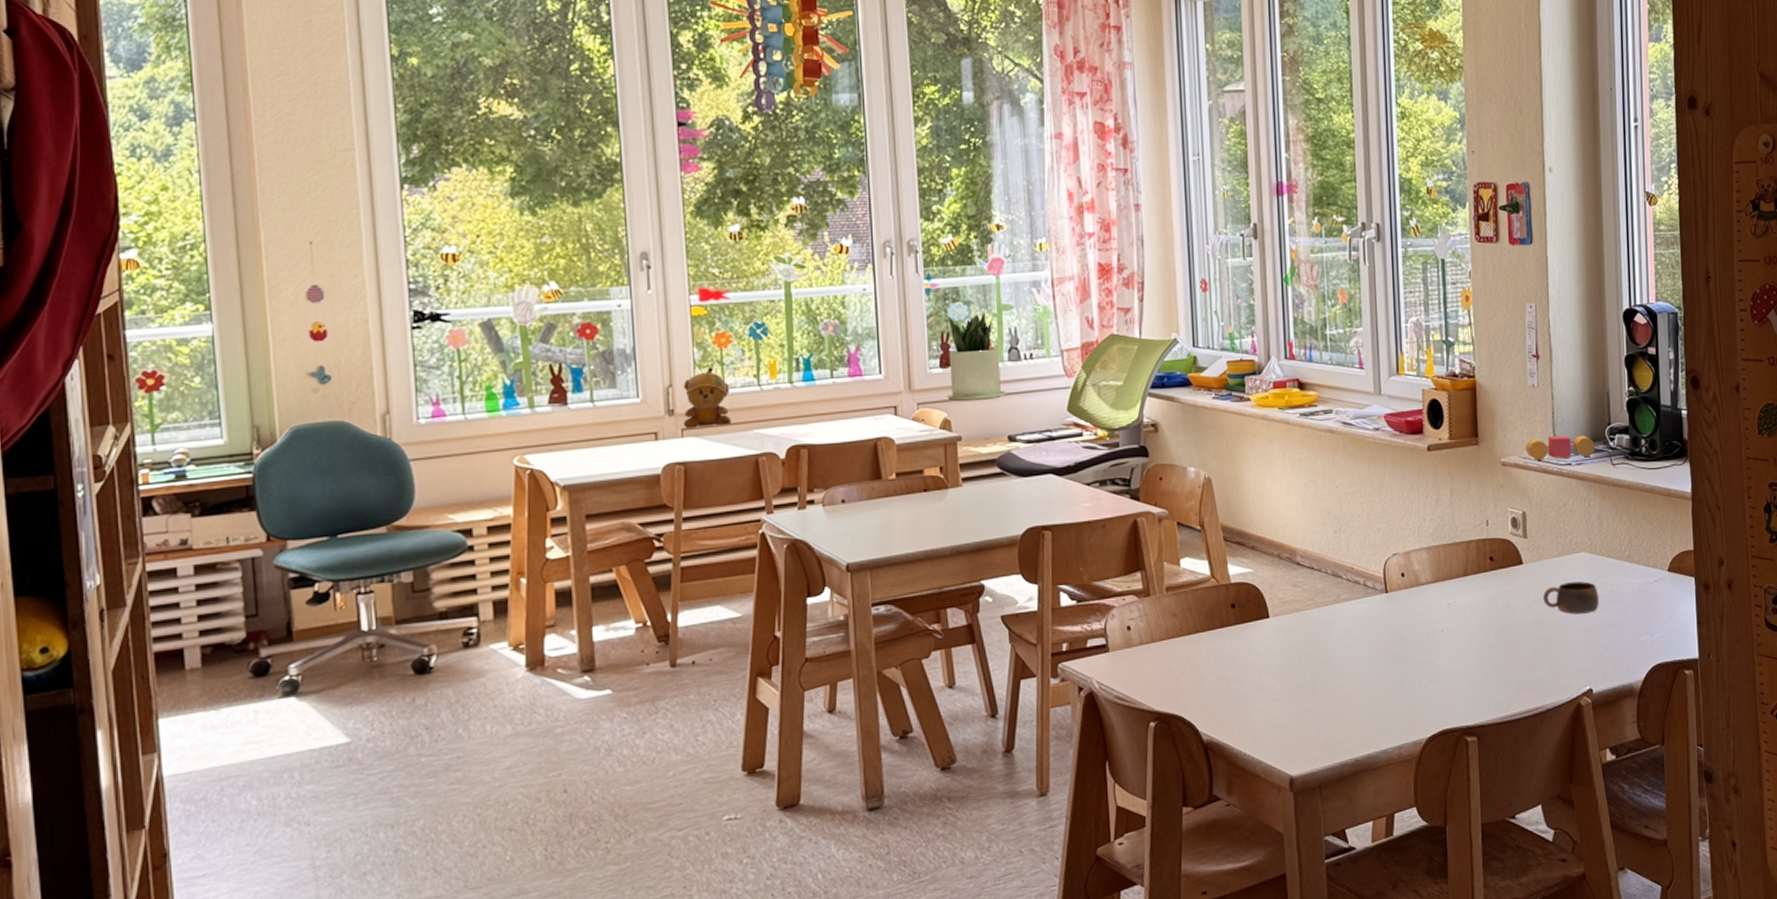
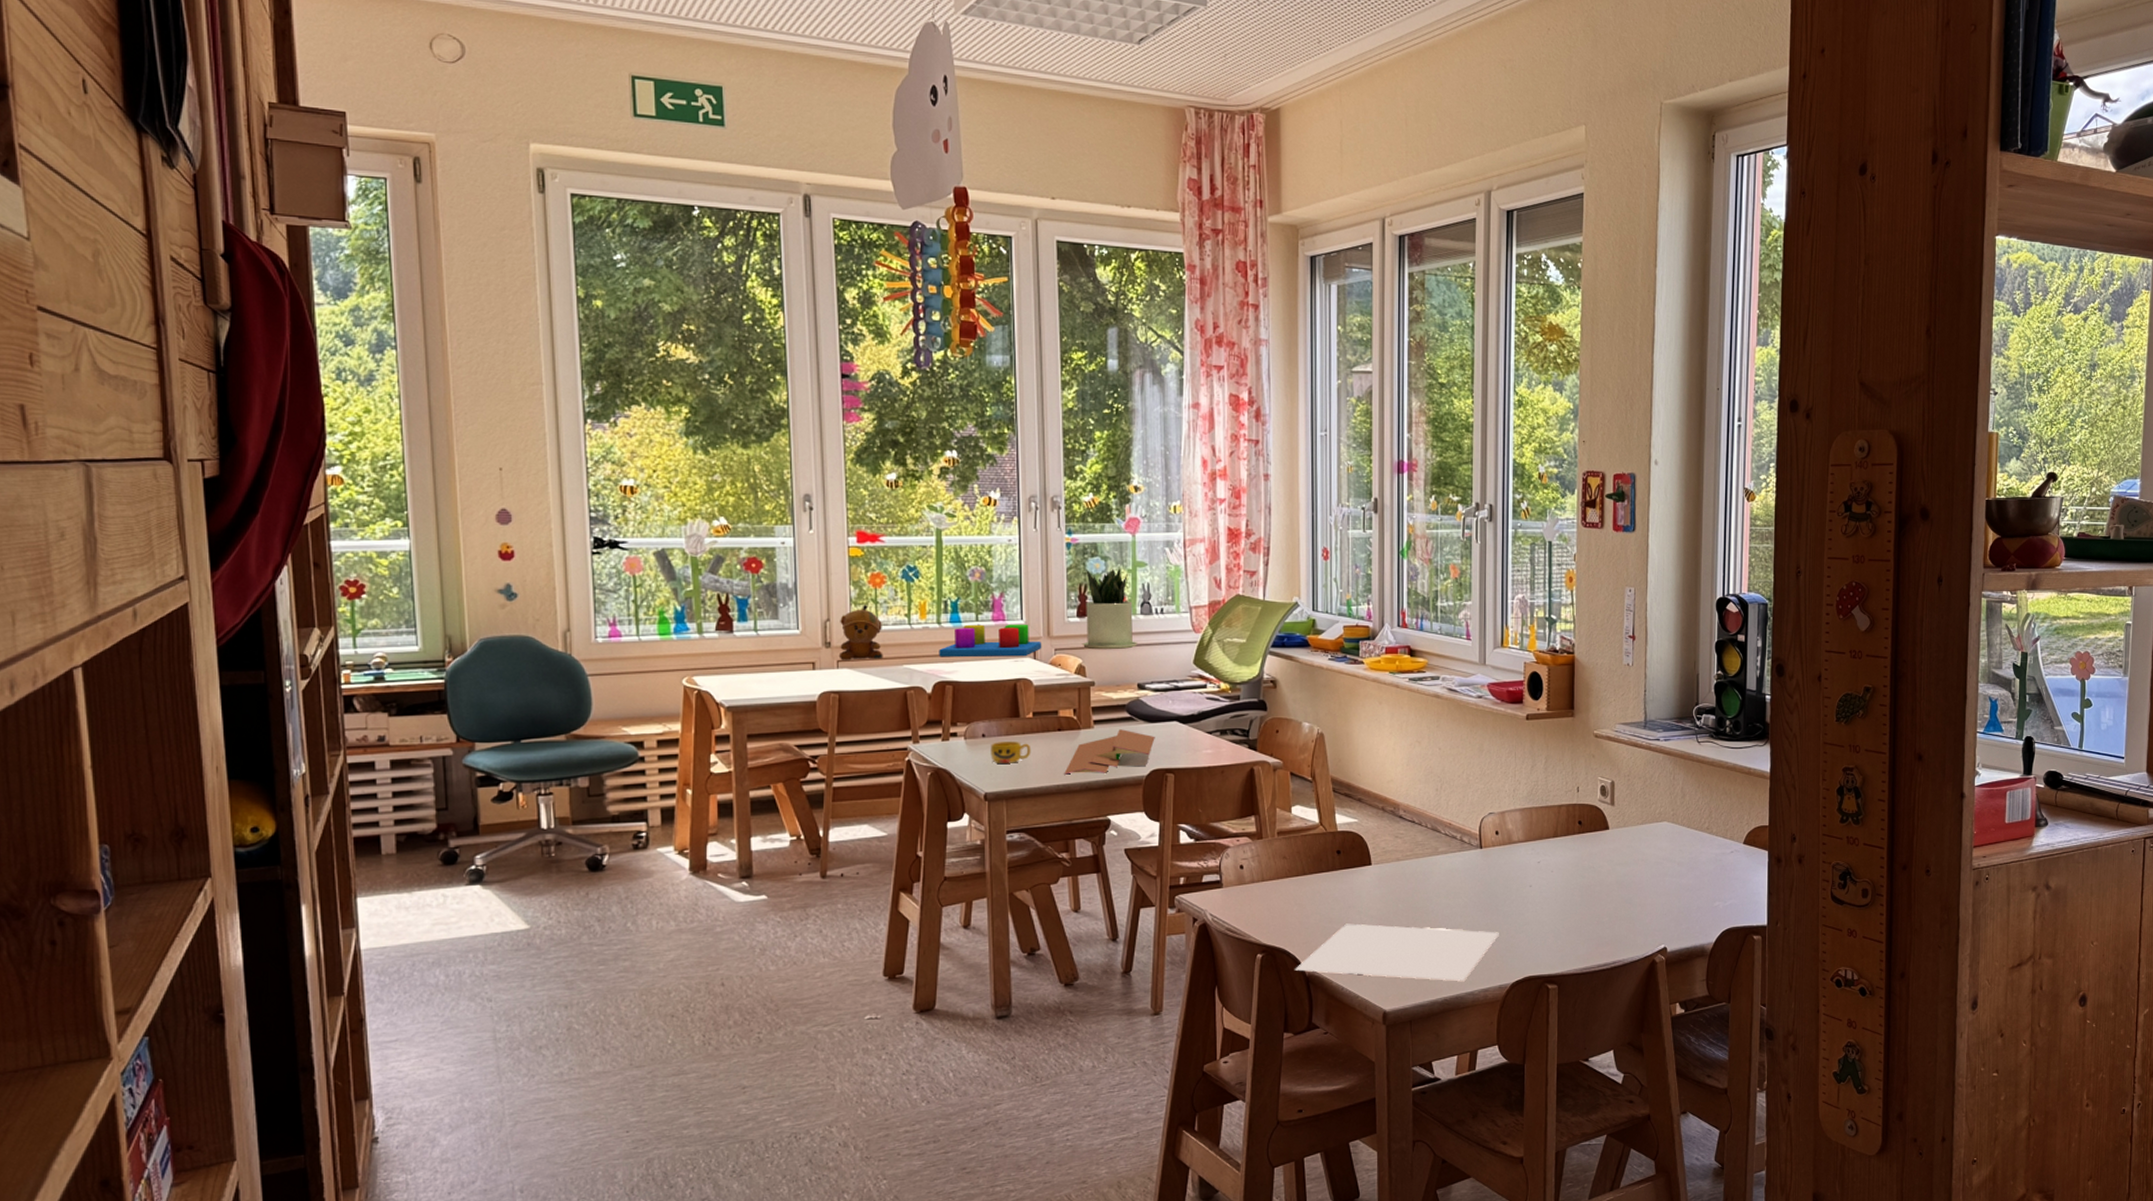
toy blocks: none [791,378,904,419] -> present [939,624,1042,658]
cup: none [851,505,896,531] -> present [990,740,1031,763]
papers: none [932,486,1029,539] -> present [1064,729,1155,775]
paper sheet: none [1192,682,1411,739] -> present [1295,923,1499,981]
toy blocks: present [1526,435,1595,460] -> none [1618,713,1683,734]
cup: present [1543,581,1599,615] -> none [1626,849,1678,878]

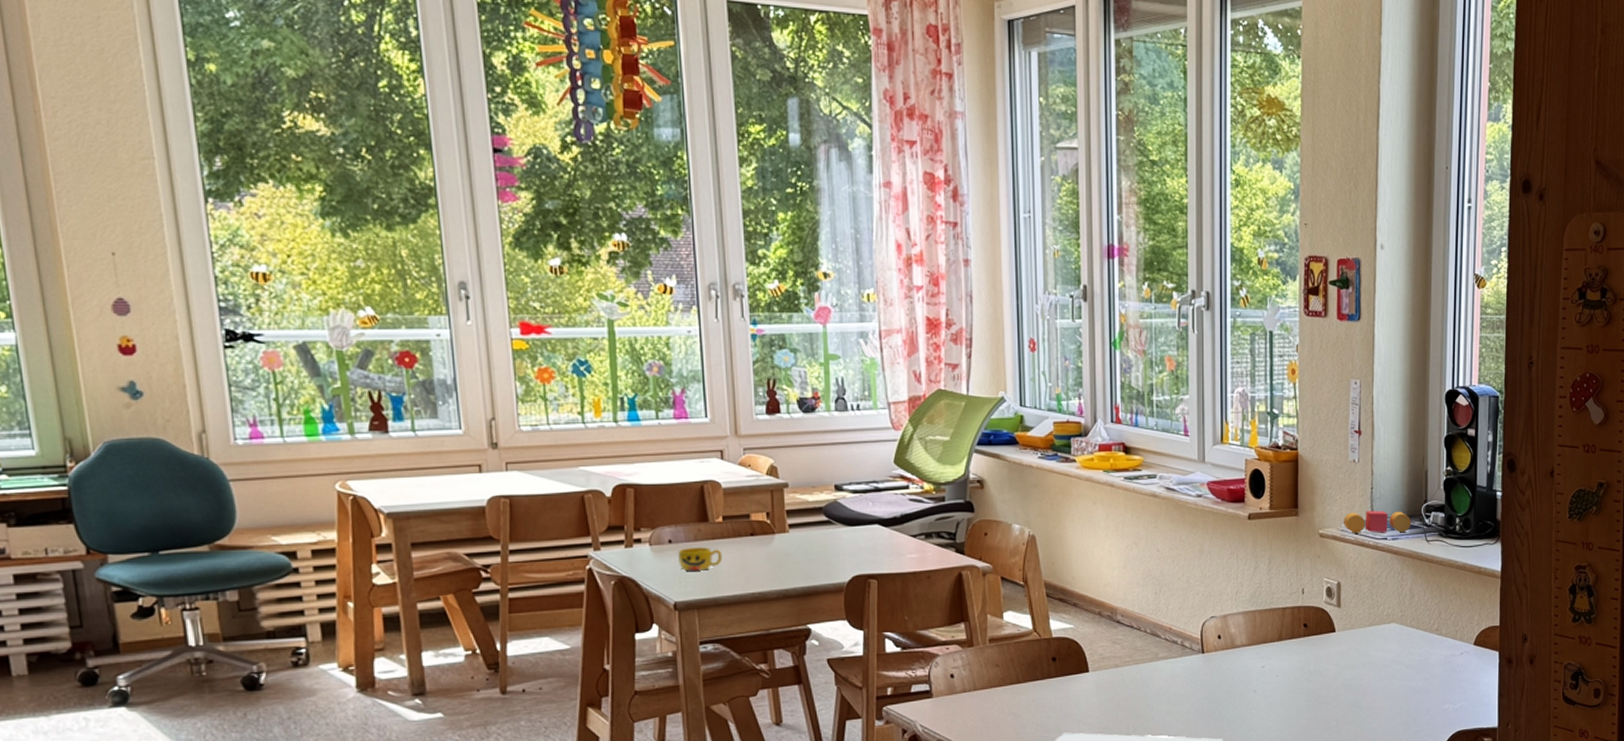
stuffed bear: present [838,605,883,660] -> none [506,402,556,462]
toy blocks: present [939,624,1042,658] -> none [617,422,730,458]
papers: present [1064,729,1155,775] -> none [759,533,856,582]
planter: present [1082,568,1138,650] -> none [772,361,833,449]
toy blocks: none [1618,713,1683,734] -> present [1344,511,1411,533]

